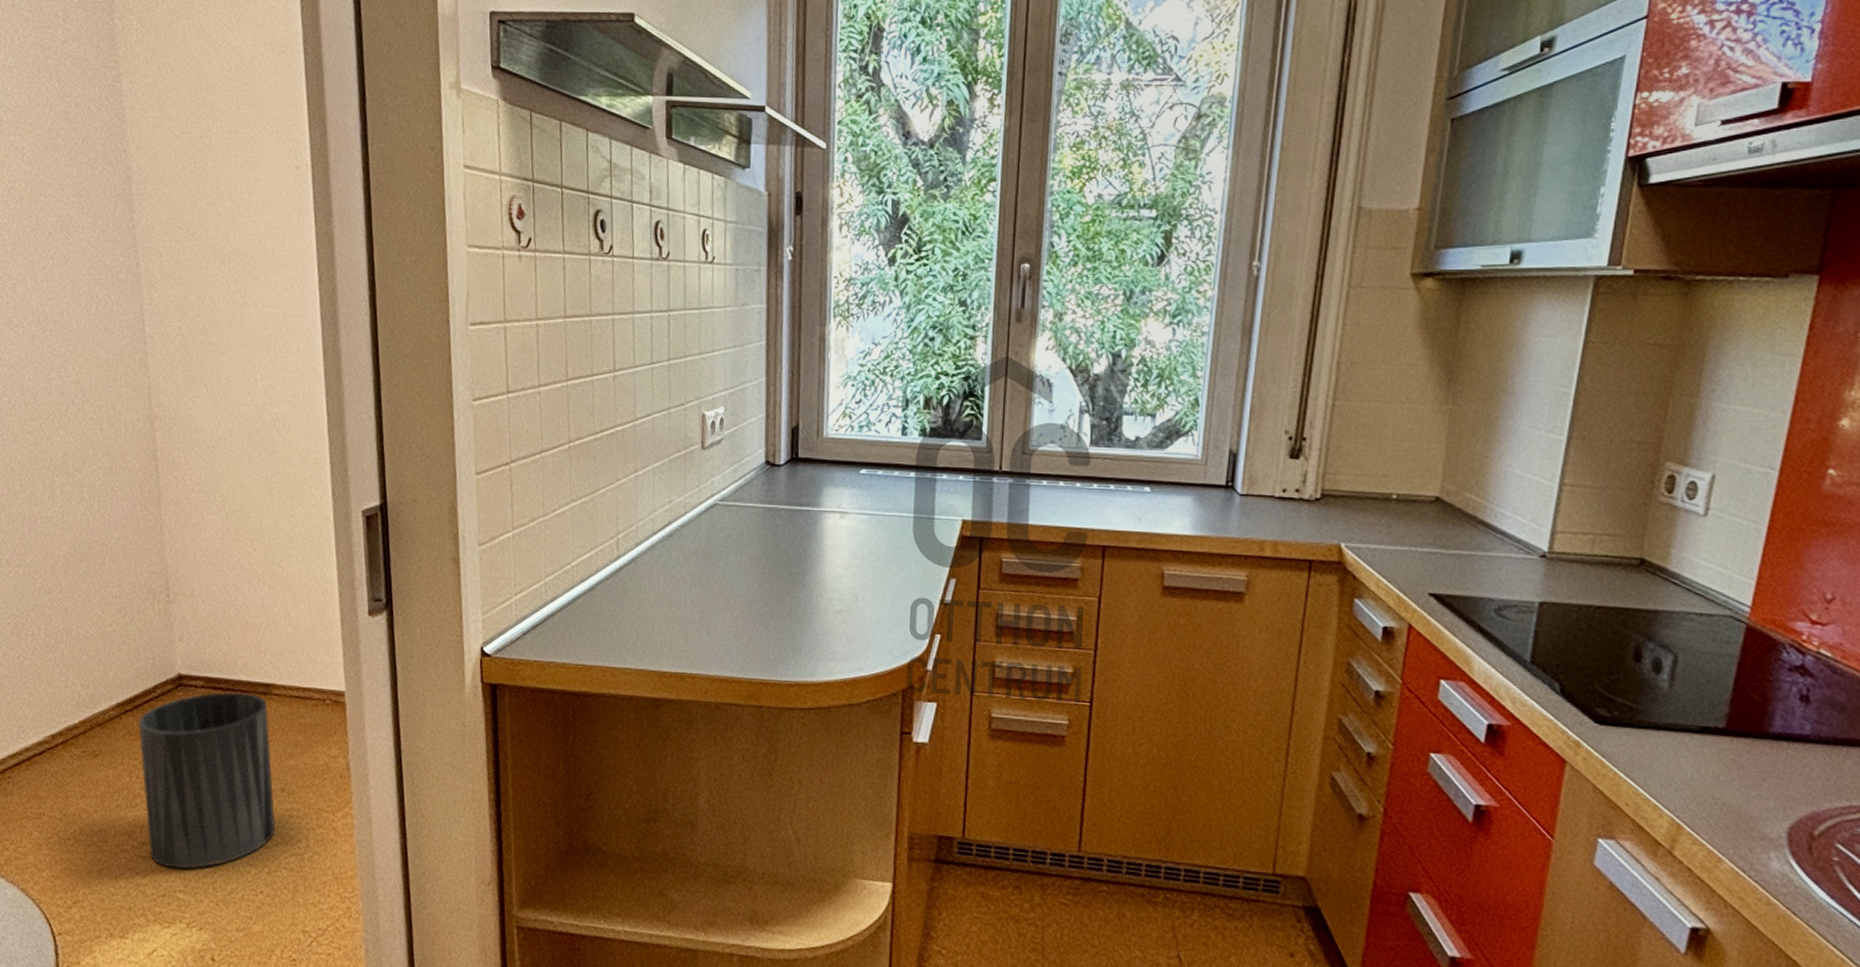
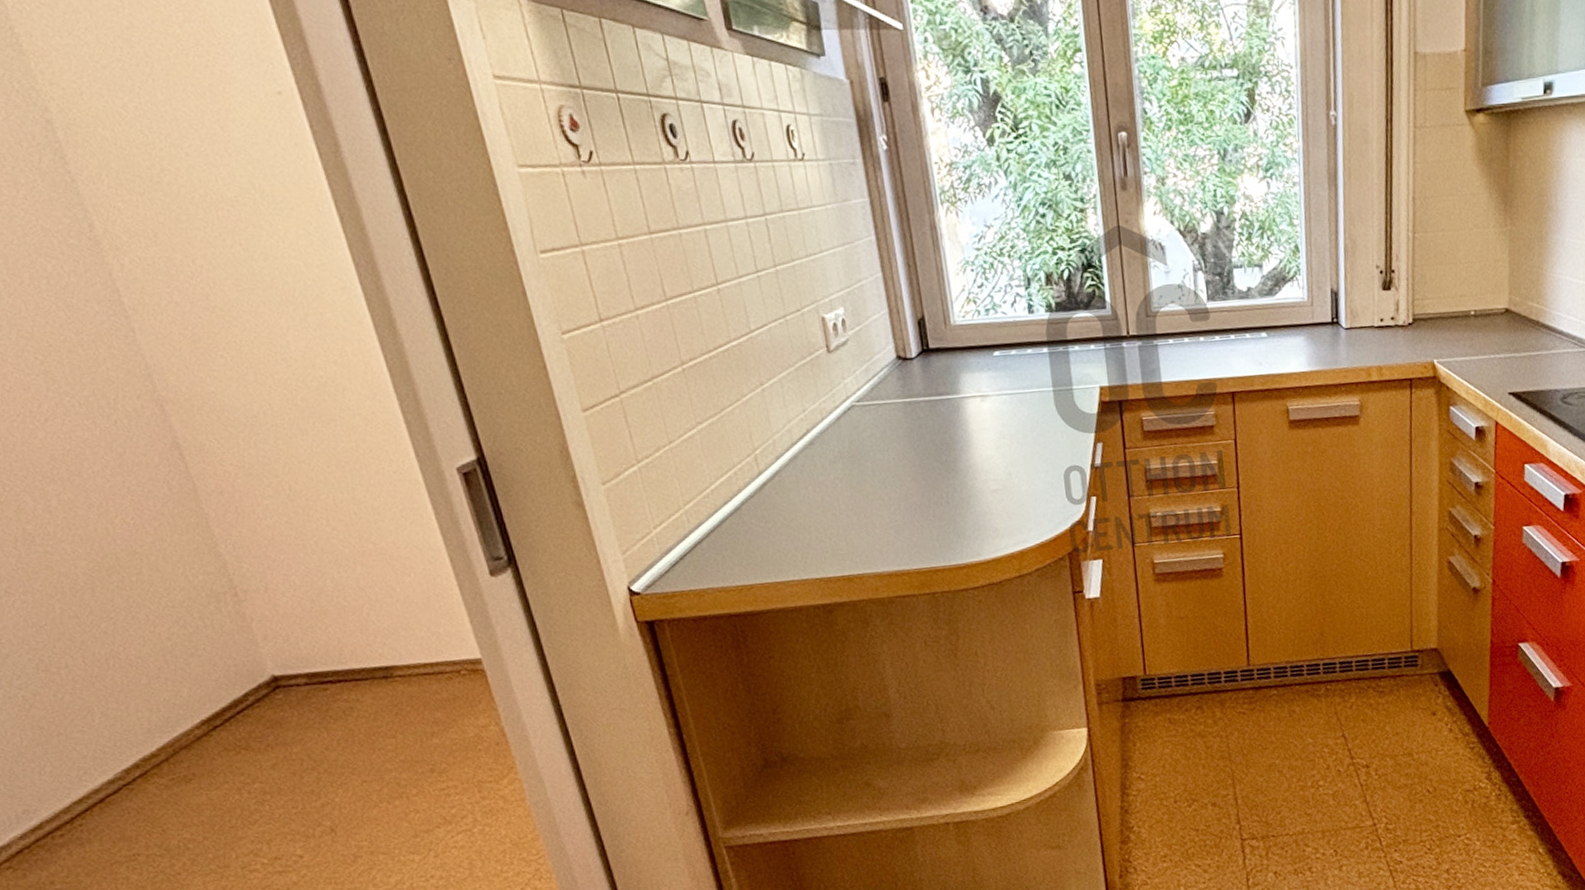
trash can: present [138,692,276,870] -> none [234,680,434,876]

